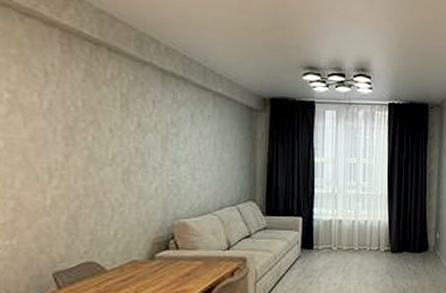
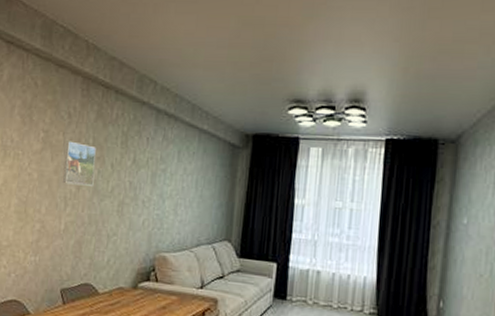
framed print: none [41,103,89,154] -> present [62,141,96,186]

